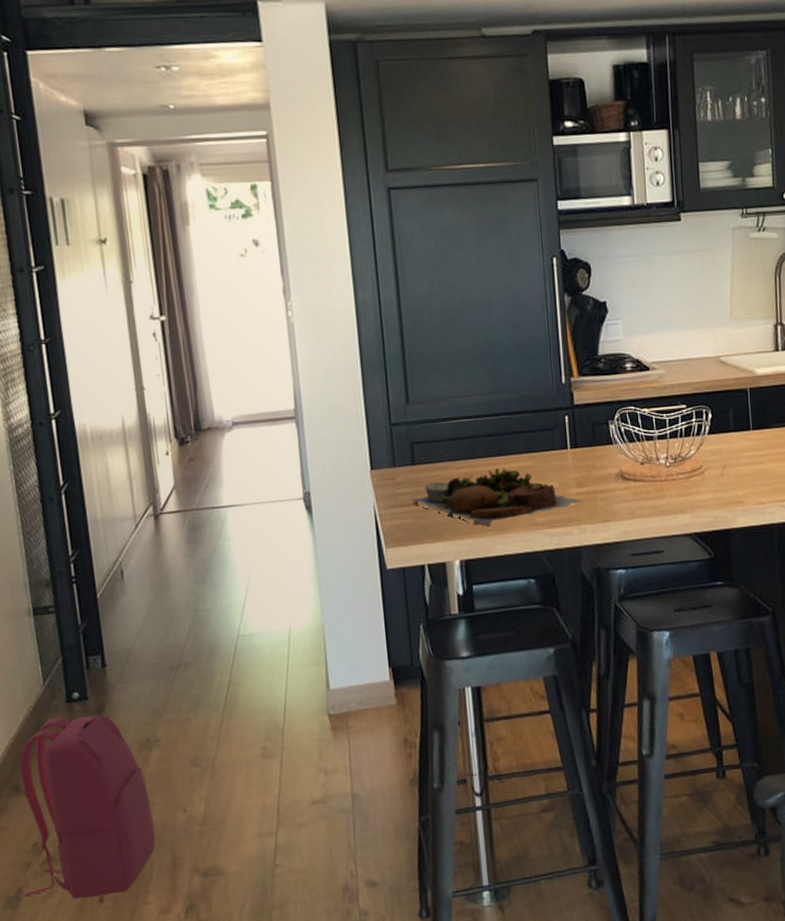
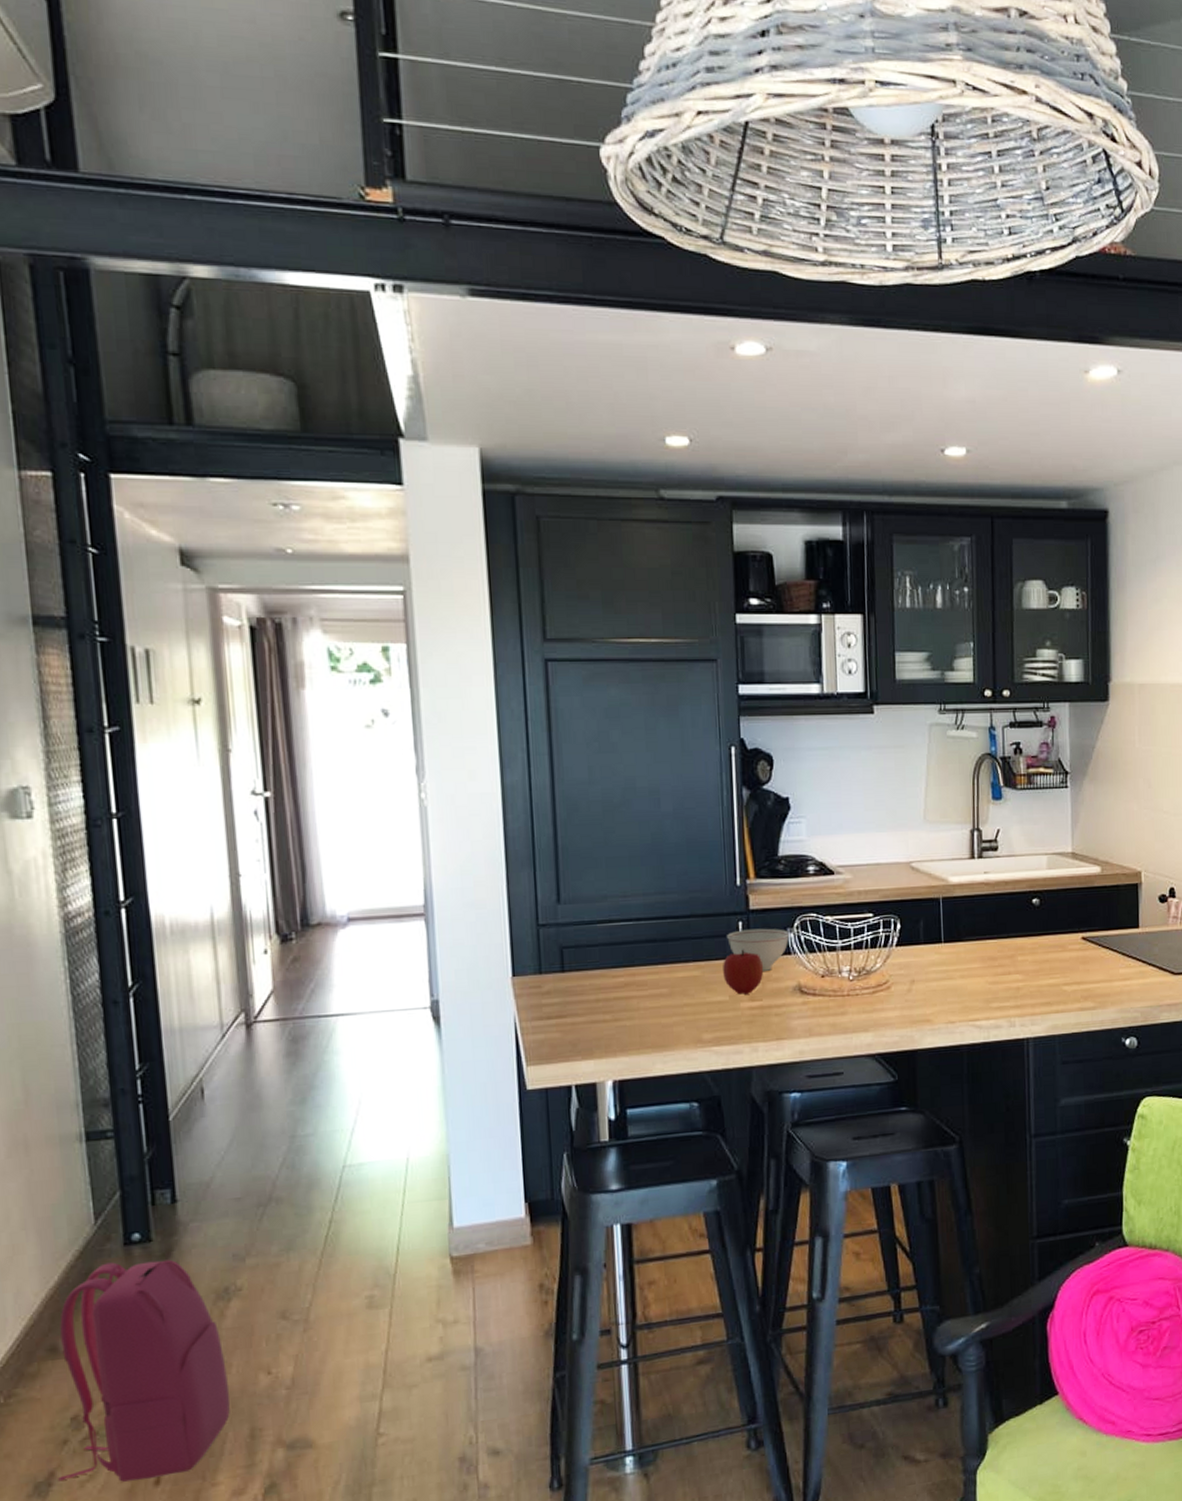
food platter: present [411,467,583,527] -> none [559,977,755,1044]
fruit: none [552,440,589,482] -> present [723,949,764,995]
bowl: none [555,421,612,461] -> present [727,928,790,972]

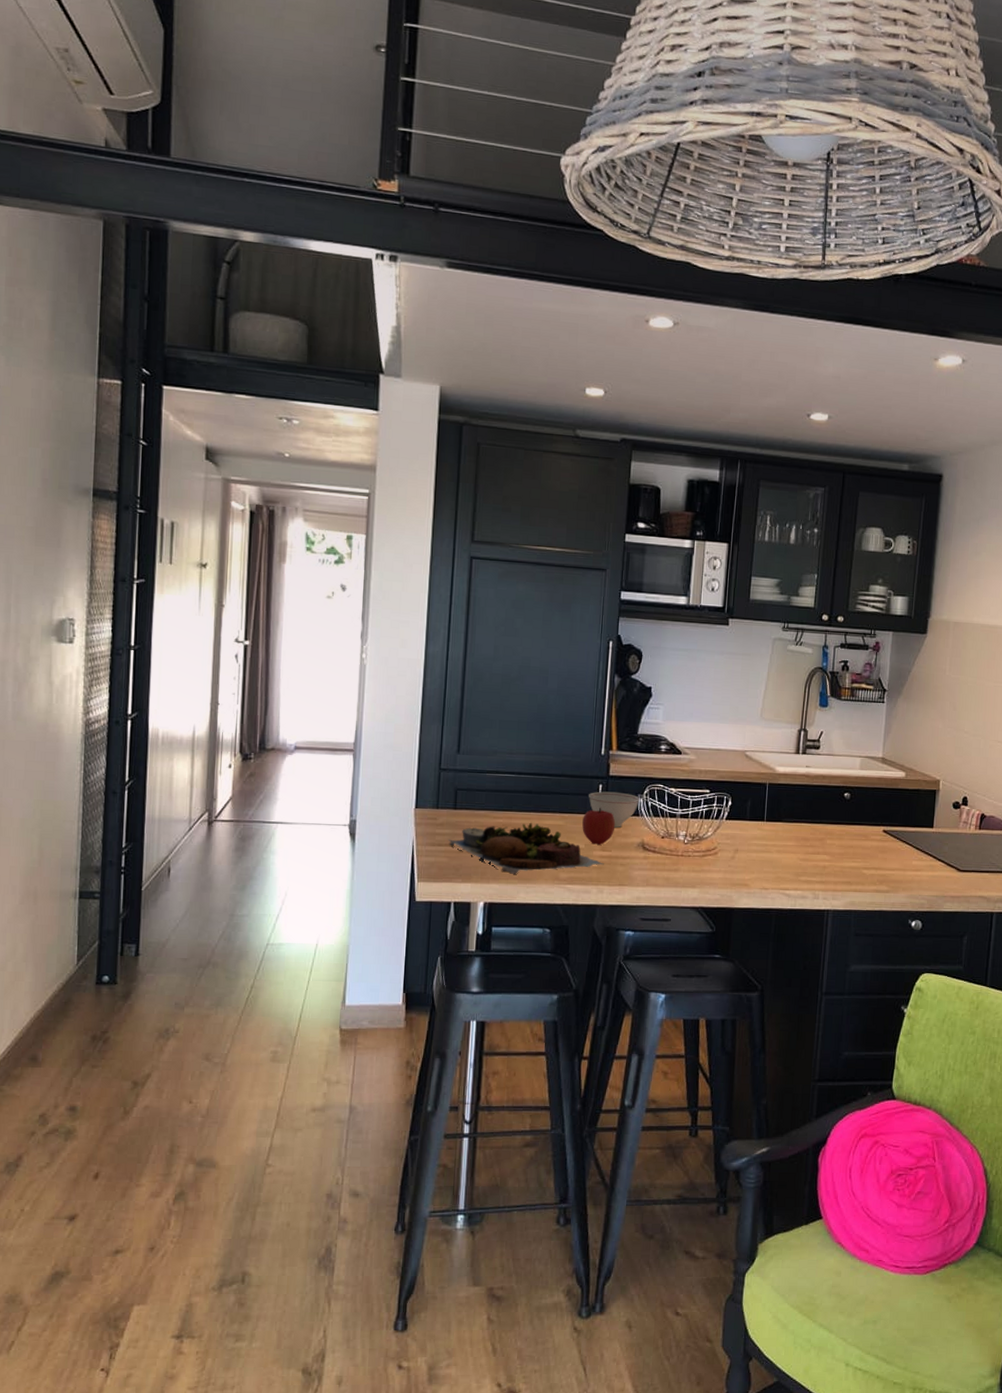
backpack: present [58,1259,231,1482] -> none [24,996,159,1173]
food platter: none [559,977,755,1044] -> present [448,822,604,875]

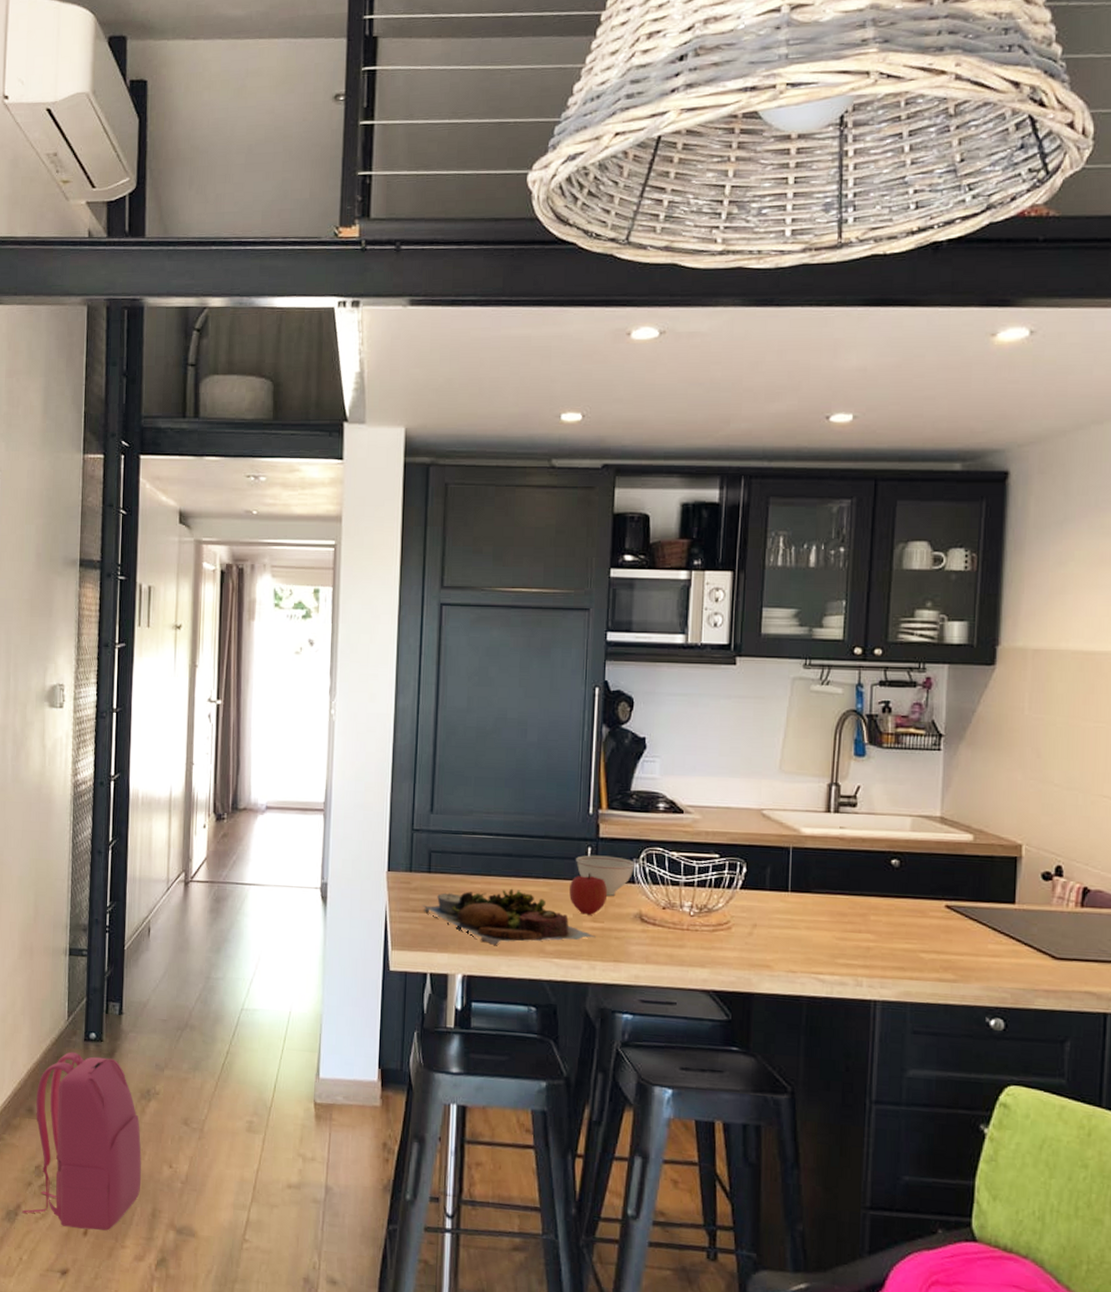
backpack: none [24,996,159,1173] -> present [22,1052,142,1231]

